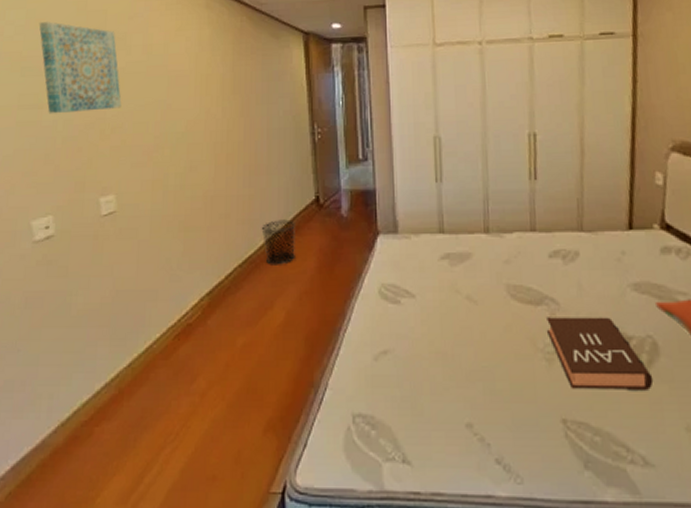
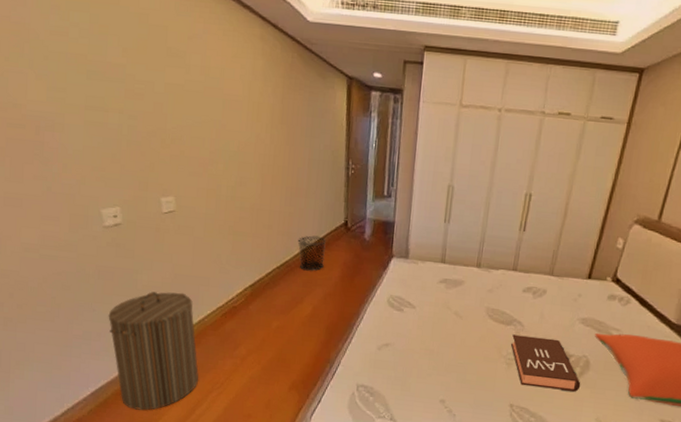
laundry hamper: none [35,313,148,486] -> present [108,291,199,411]
wall art: present [39,22,122,114] -> none [102,29,181,122]

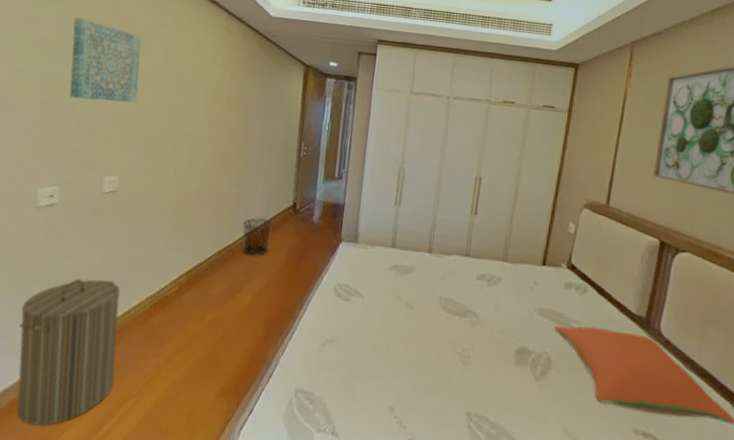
wall art: none [102,29,181,122] -> present [69,17,142,103]
book: present [511,334,581,392] -> none [466,327,544,396]

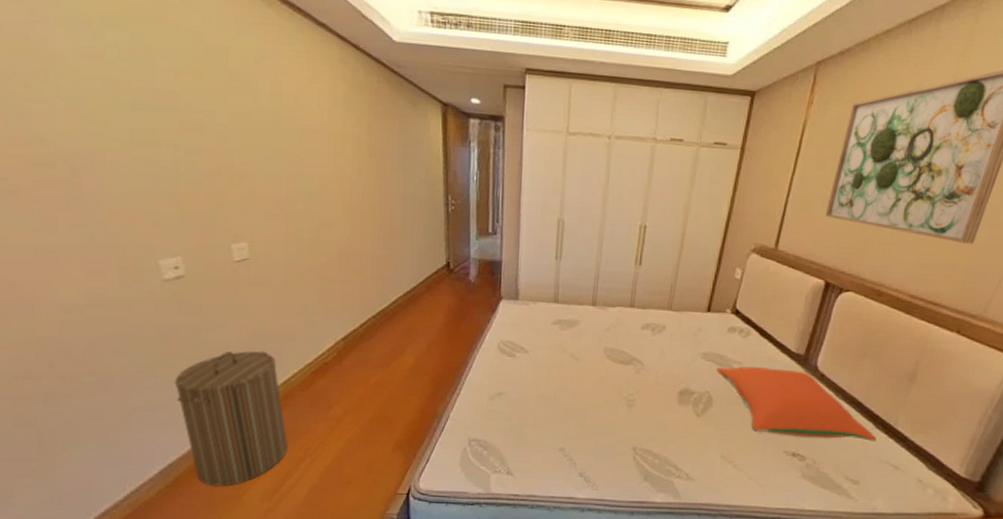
wall art: present [69,17,142,103] -> none [147,50,250,157]
waste bin: present [242,217,273,257] -> none [394,279,426,319]

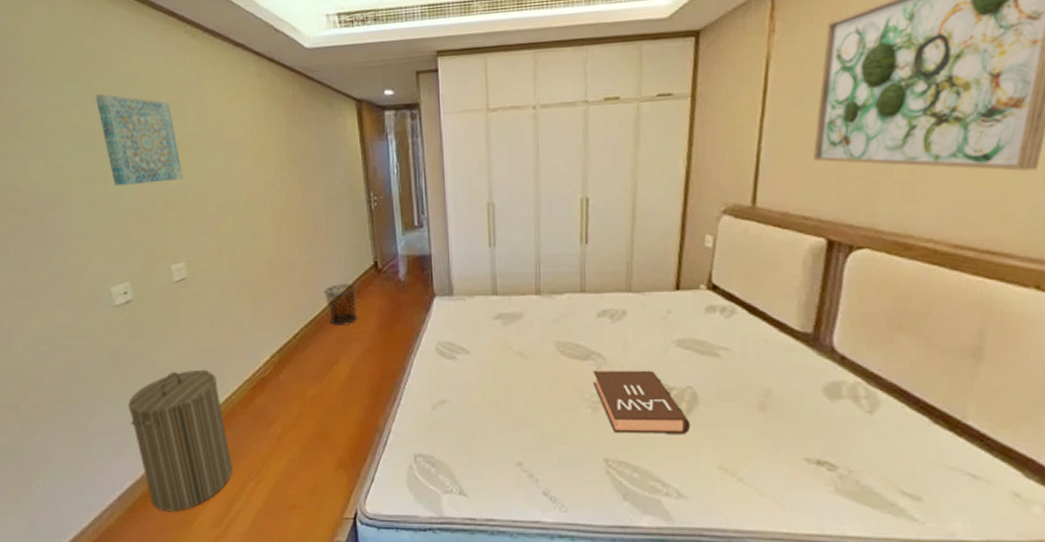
wall art: none [147,50,250,157] -> present [95,94,183,187]
waste bin: none [394,279,426,319] -> present [324,283,357,326]
book: none [632,374,704,429] -> present [593,370,691,434]
pillow: present [716,367,877,441] -> none [698,351,938,442]

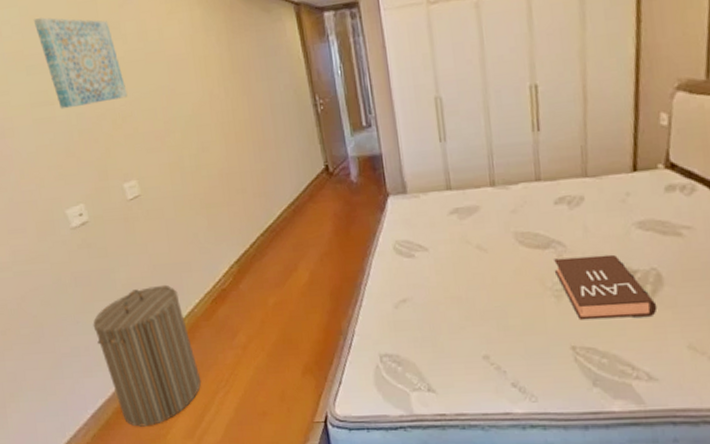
waste bin: present [324,283,357,326] -> none [277,189,312,232]

